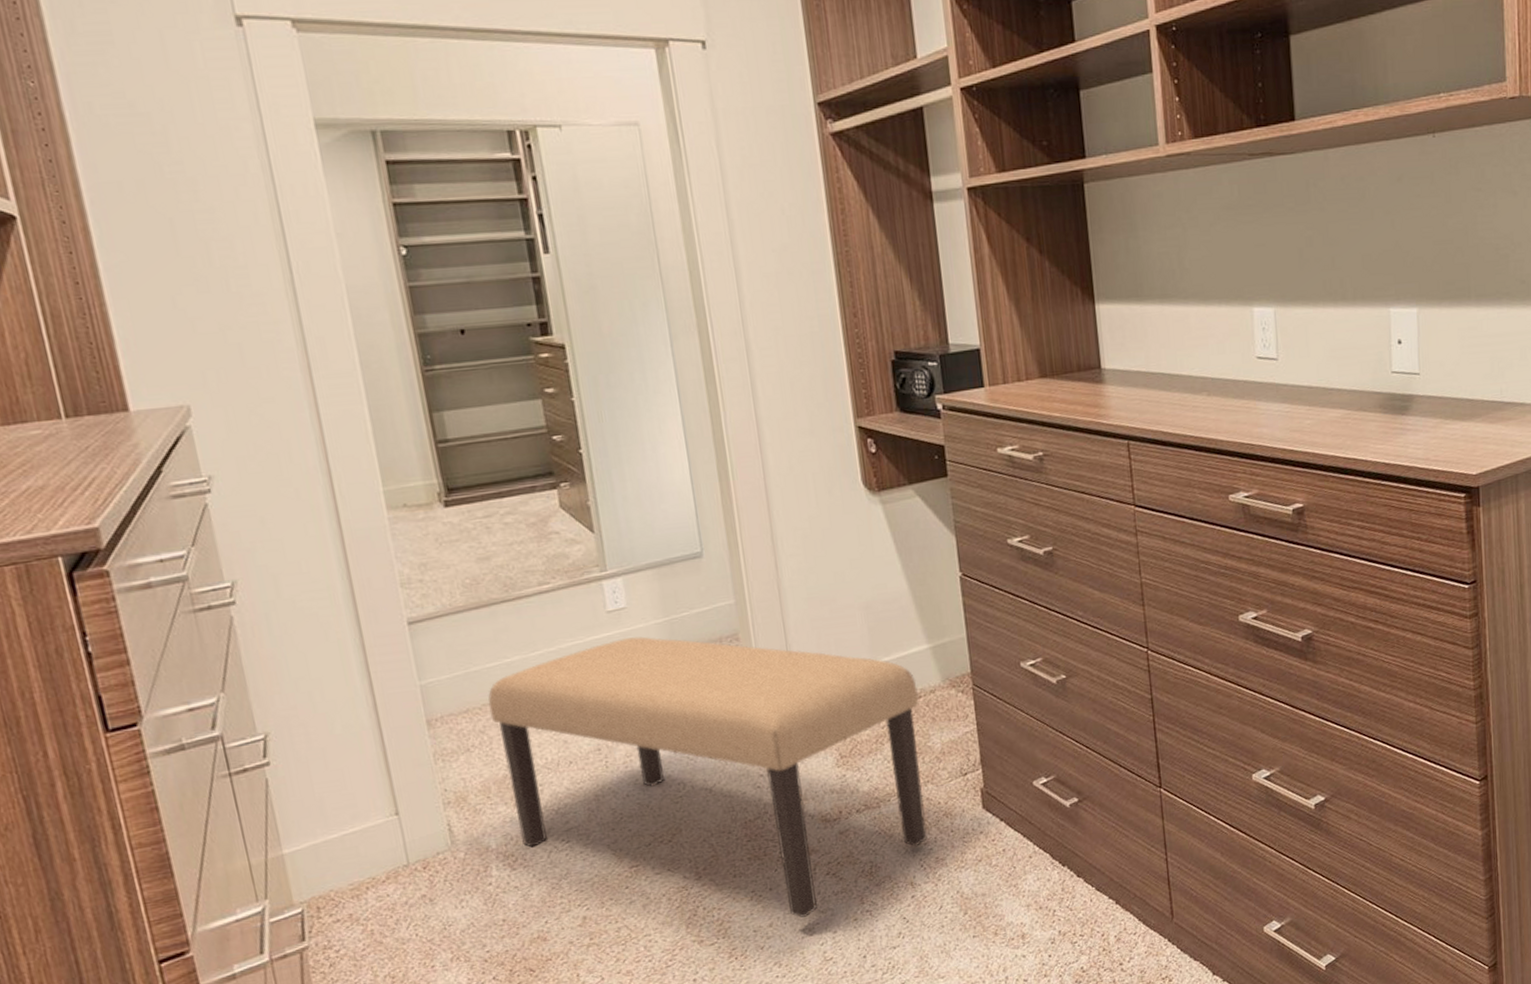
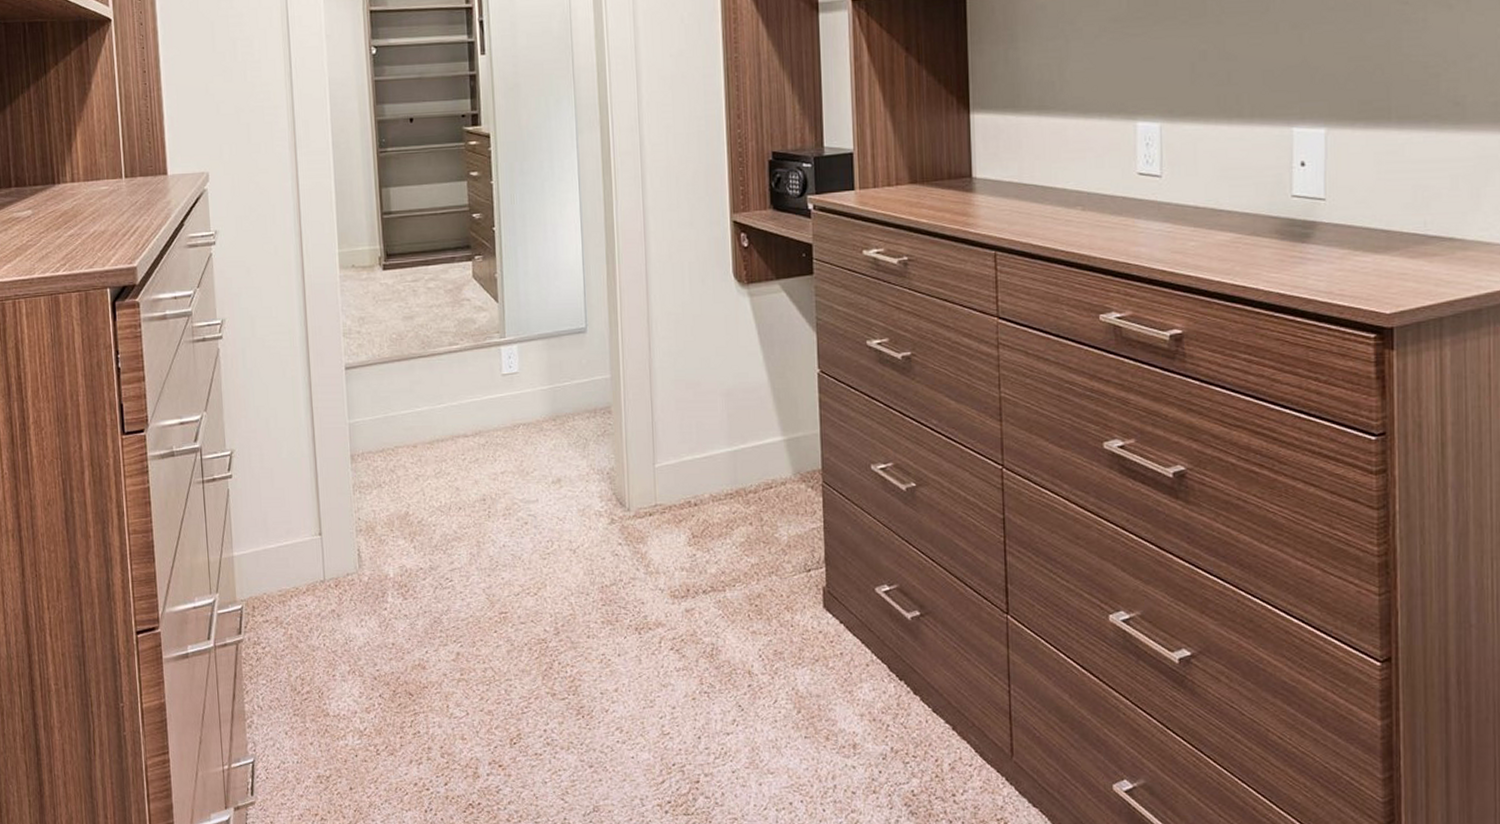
bench: present [488,636,928,918] -> none [400,400,770,688]

